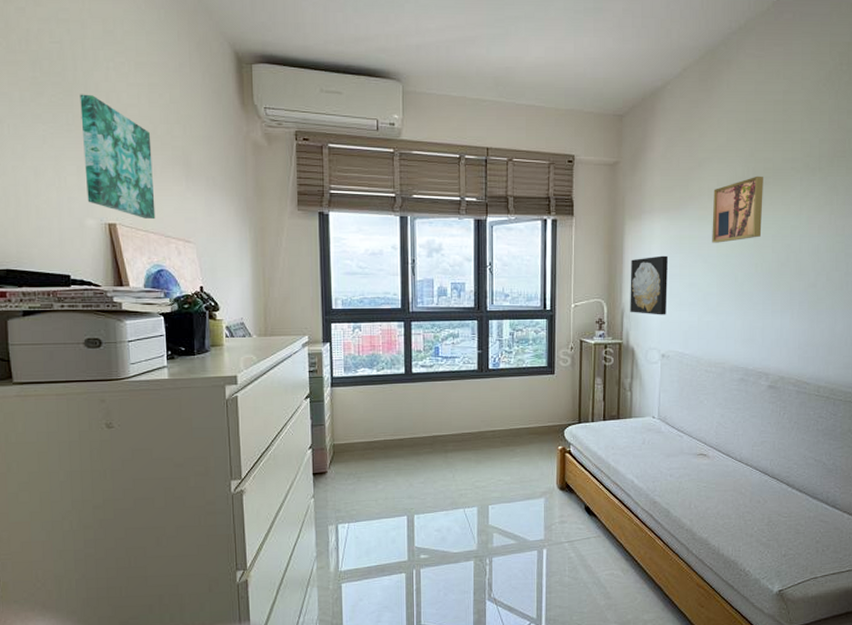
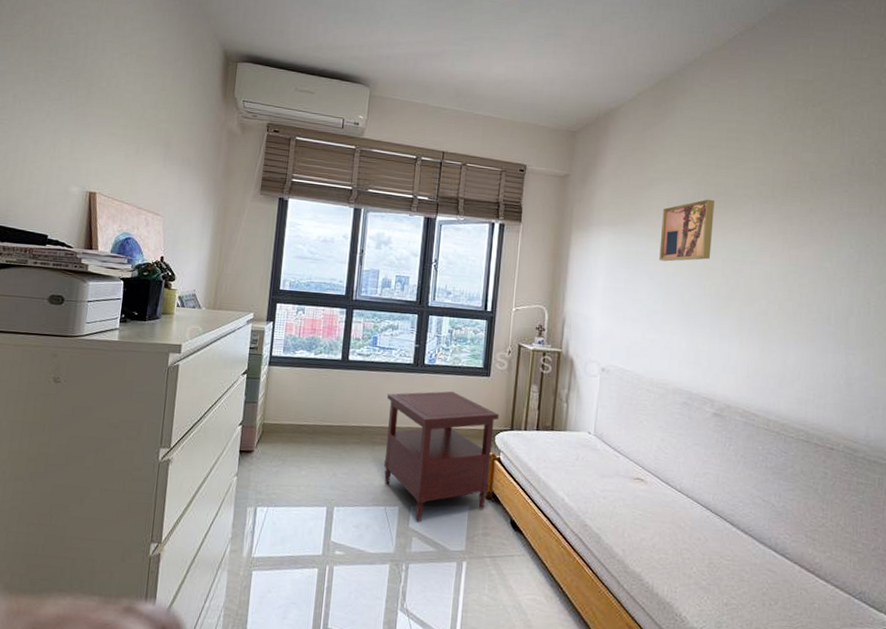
wall art: present [80,94,156,220] -> none [75,78,140,192]
side table: none [455,392,567,518] -> present [384,391,499,521]
wall art: present [630,255,669,315] -> none [571,268,614,328]

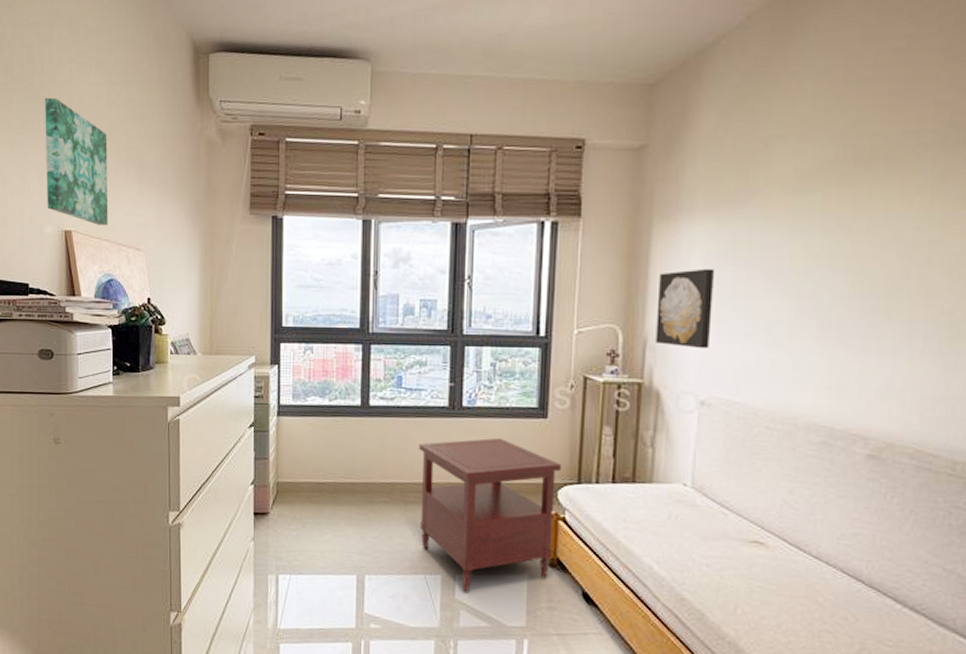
wall art: none [75,78,140,192] -> present [45,97,108,226]
wall art: none [571,268,614,328] -> present [656,268,715,349]
wall art: present [659,199,714,262] -> none [783,157,869,252]

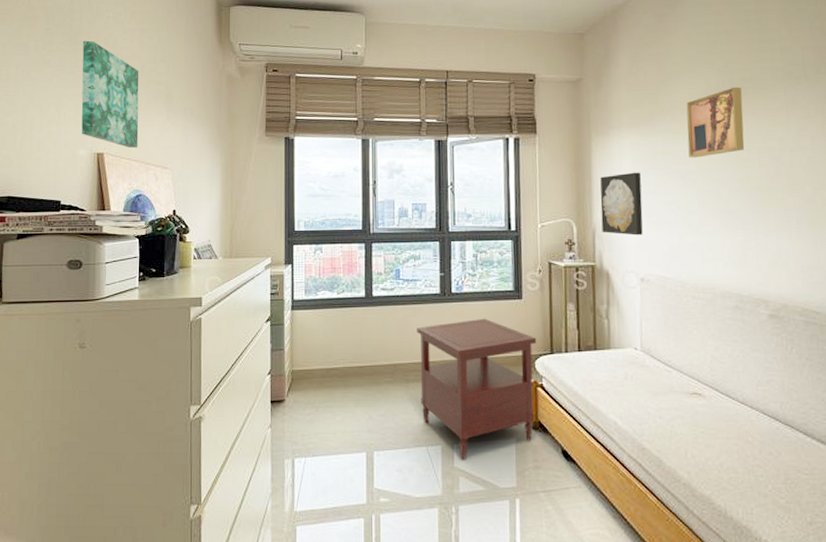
wall art: none [783,157,869,252] -> present [686,86,745,158]

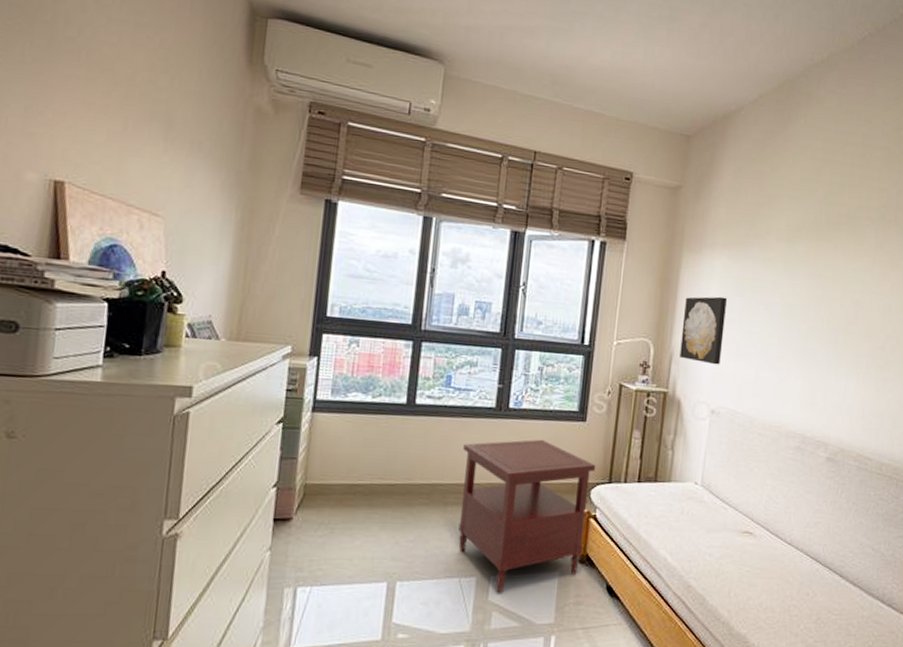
wall art: present [81,40,139,149] -> none [31,21,128,183]
wall art: present [686,86,745,158] -> none [776,221,836,290]

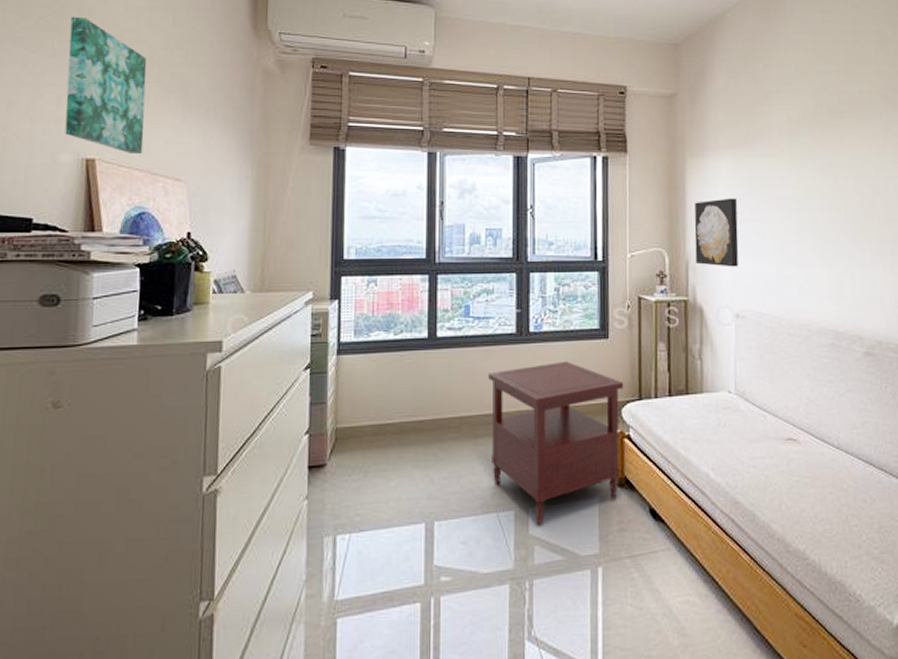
wall art: none [31,21,128,183] -> present [65,16,147,155]

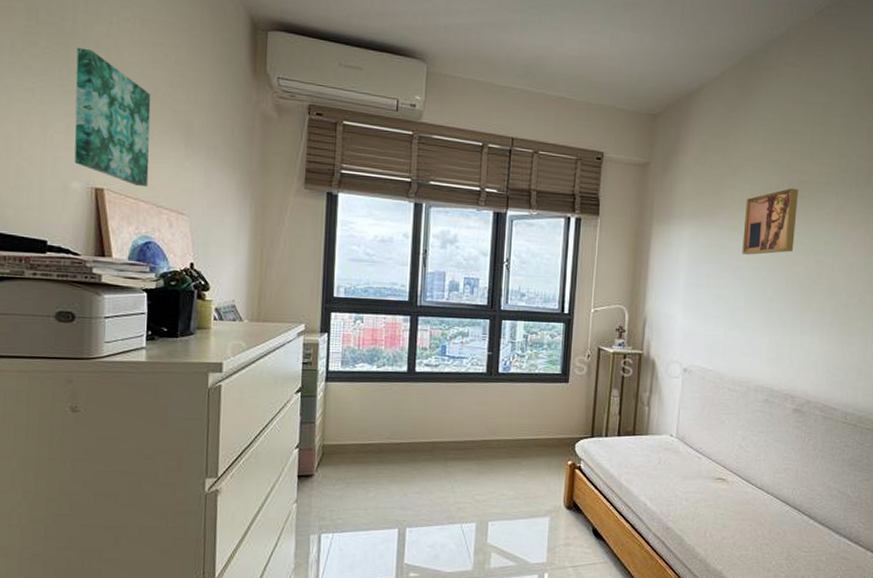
side table: present [488,360,624,525] -> none [458,399,579,536]
wall art: present [694,198,739,267] -> none [653,264,696,327]
wall art: none [784,110,842,184] -> present [742,188,798,255]

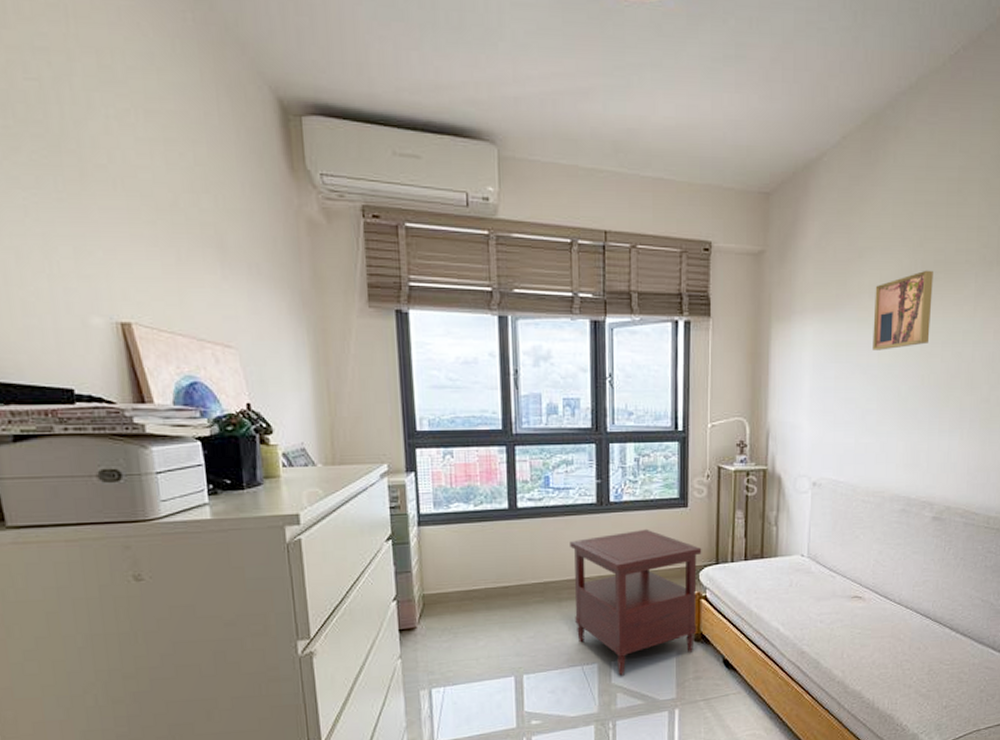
wall art: present [74,47,151,187] -> none [71,150,184,318]
side table: none [458,399,579,536] -> present [570,528,702,676]

